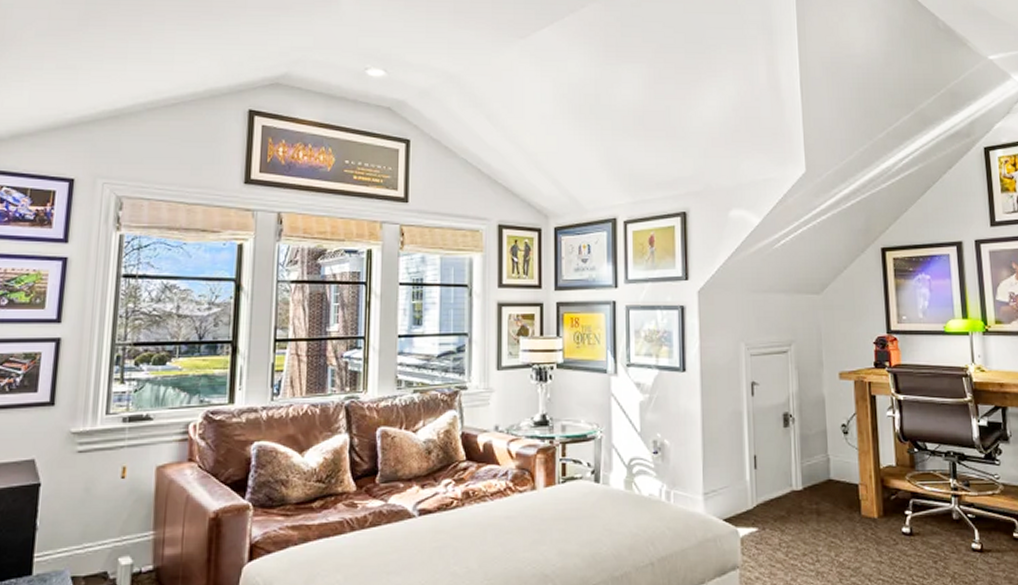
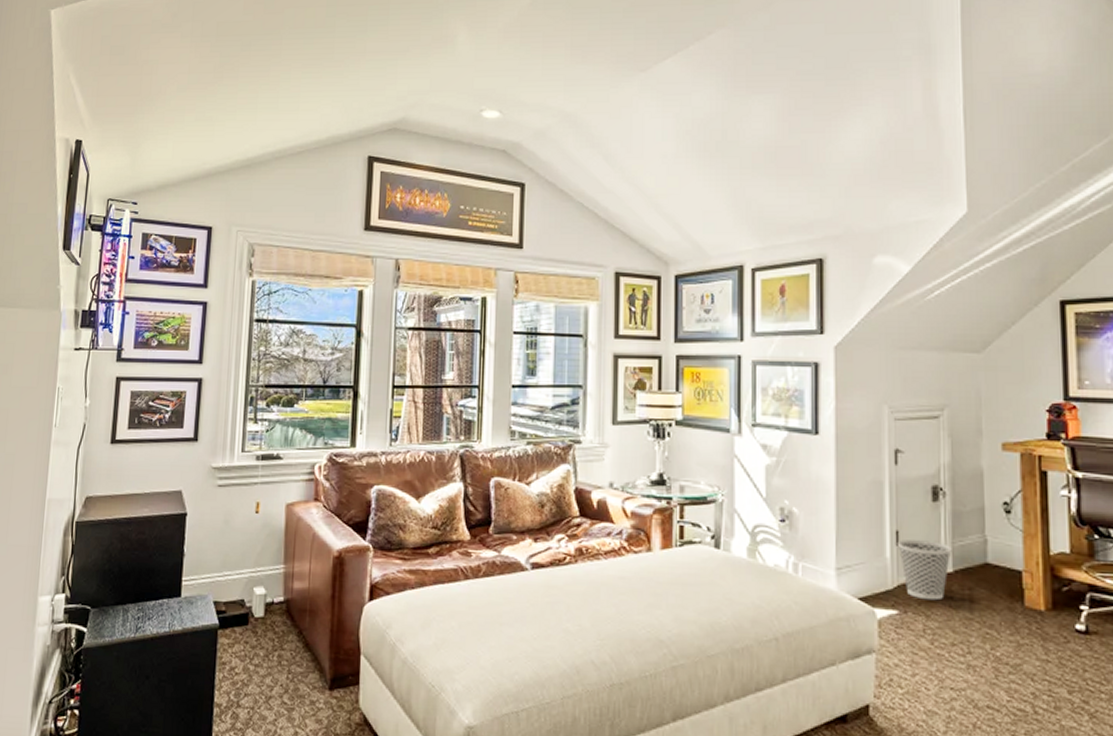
wastebasket: none [755,463,801,517] -> present [896,540,952,601]

